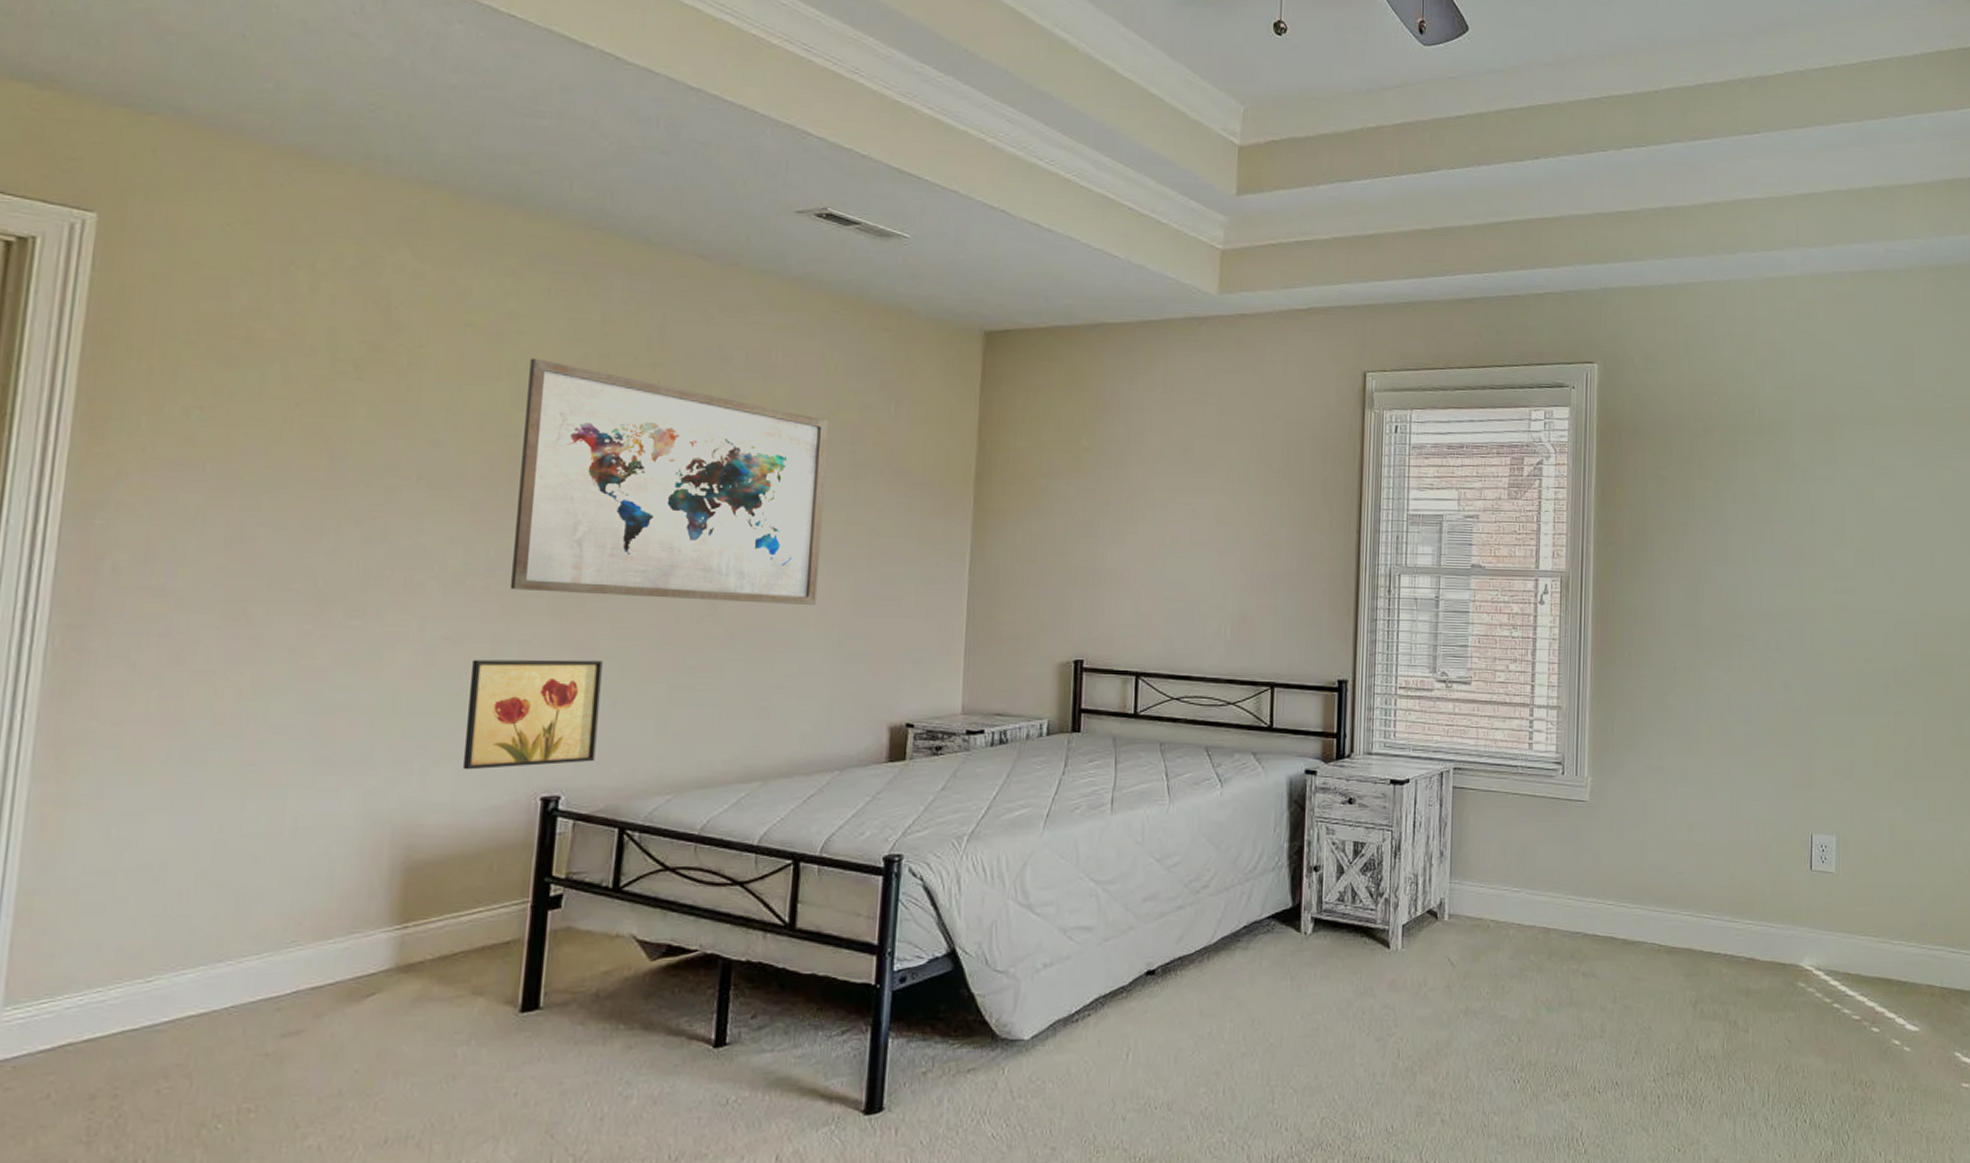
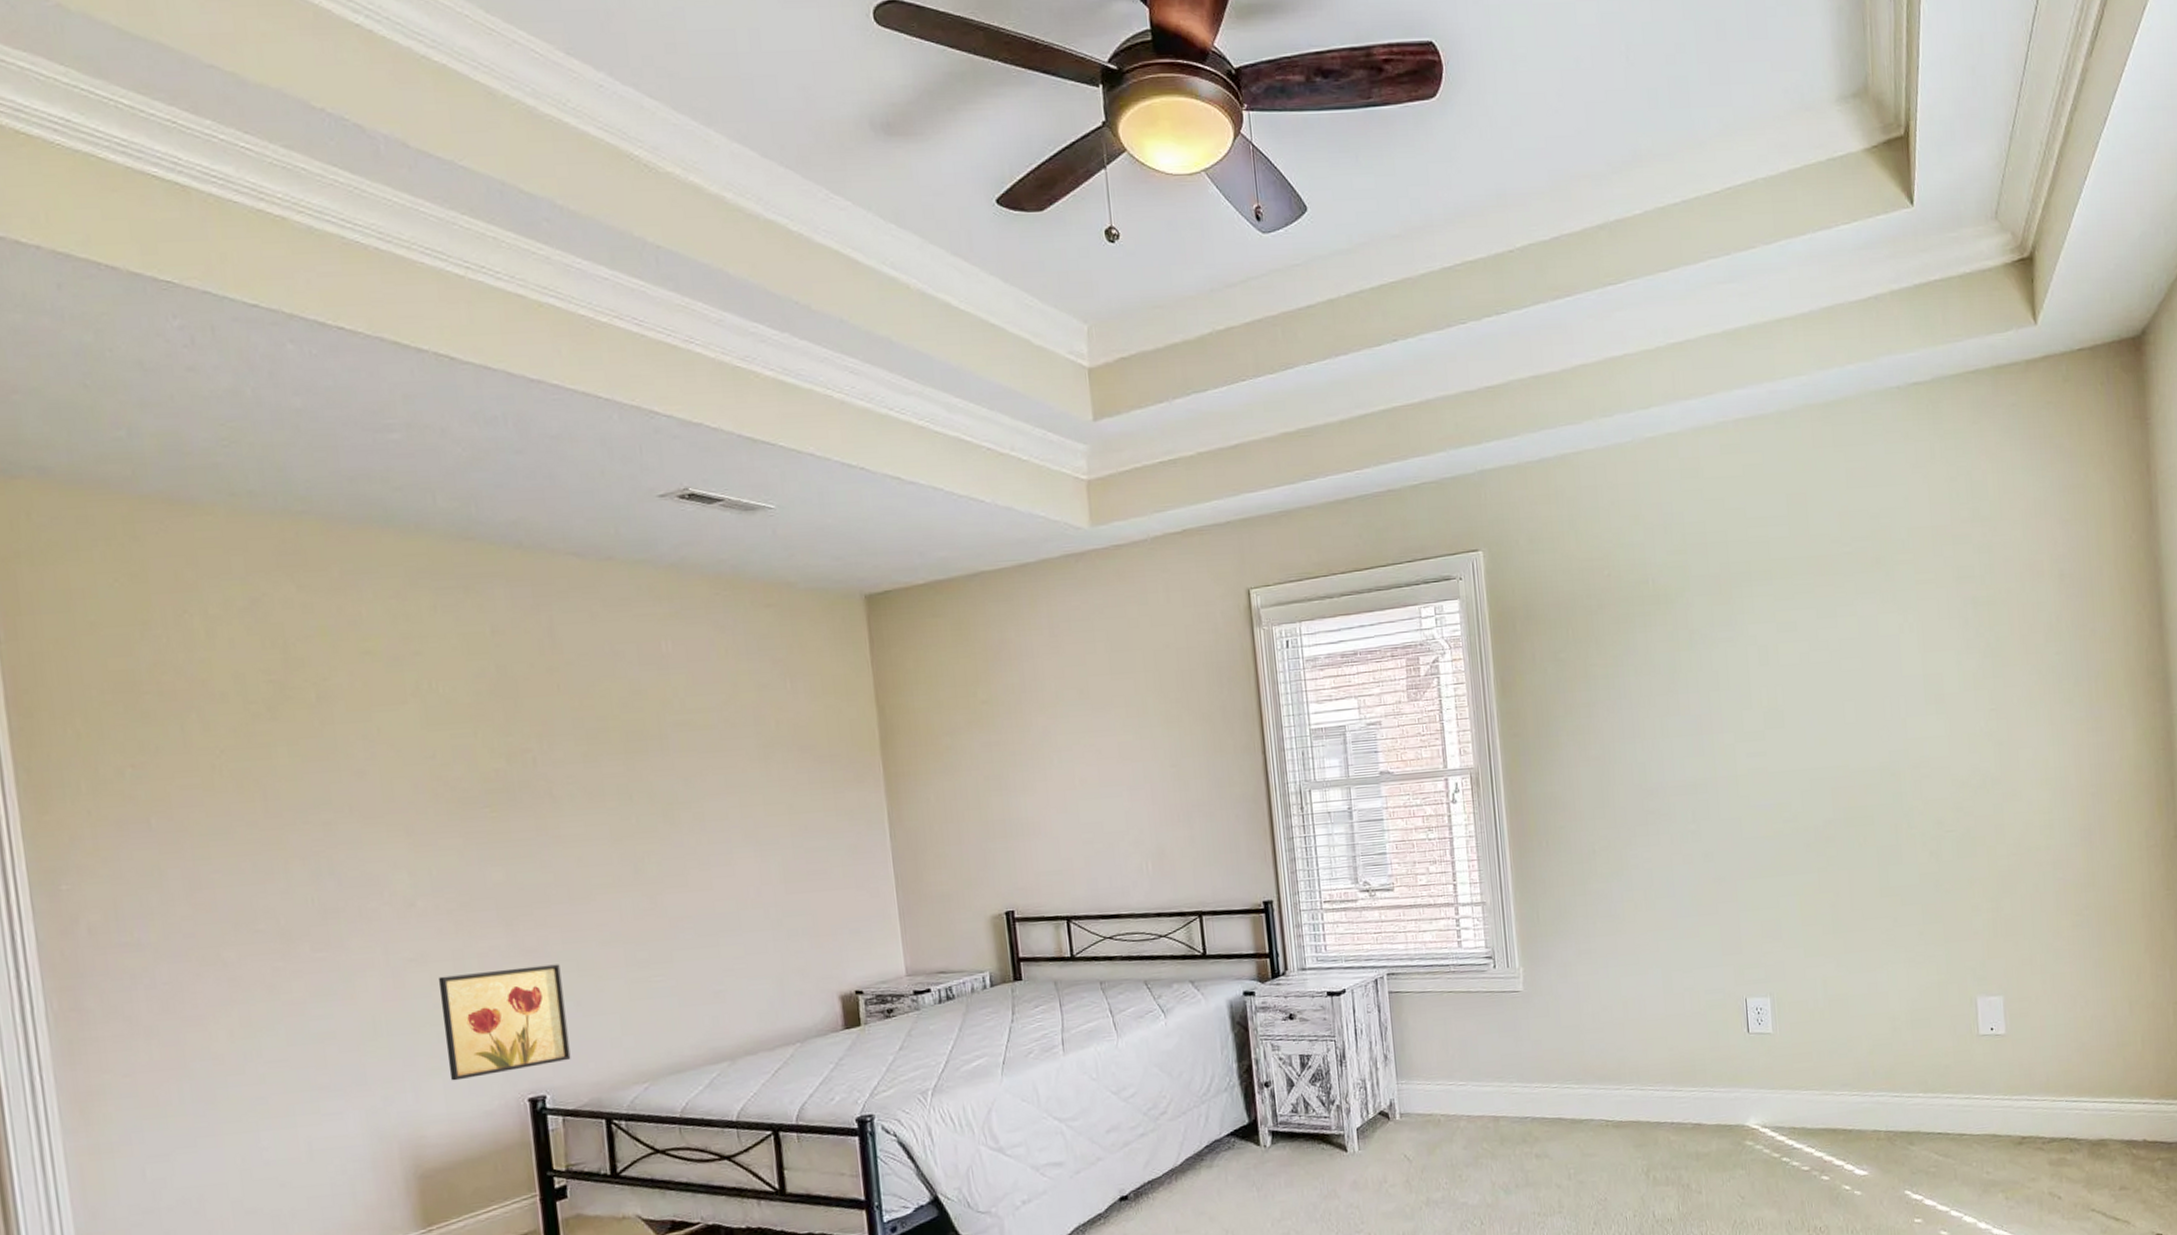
wall art: present [509,358,829,606] -> none [432,677,750,906]

